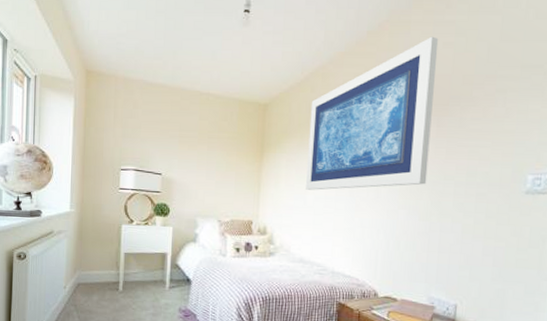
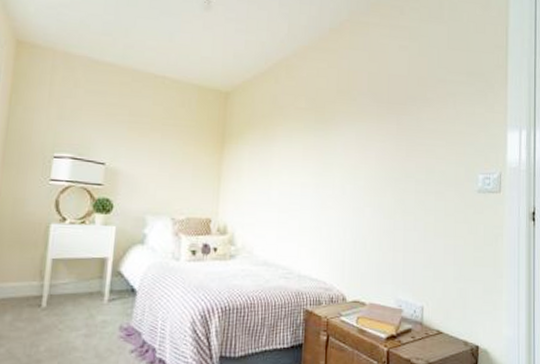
wall art: present [306,36,439,190] -> none [270,39,395,186]

